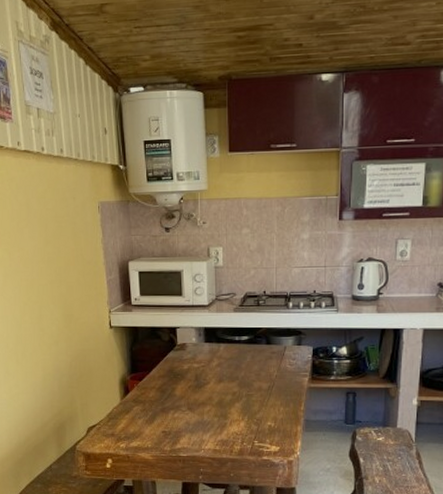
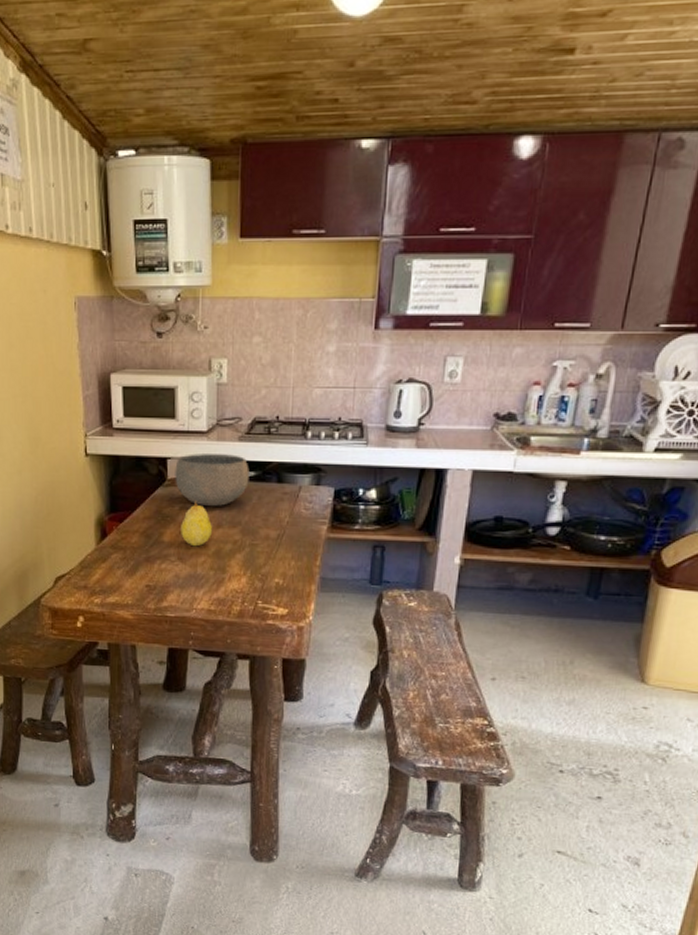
bowl: none [183,323,244,365] -> present [175,454,250,506]
fruit: none [189,361,215,399] -> present [181,501,212,547]

